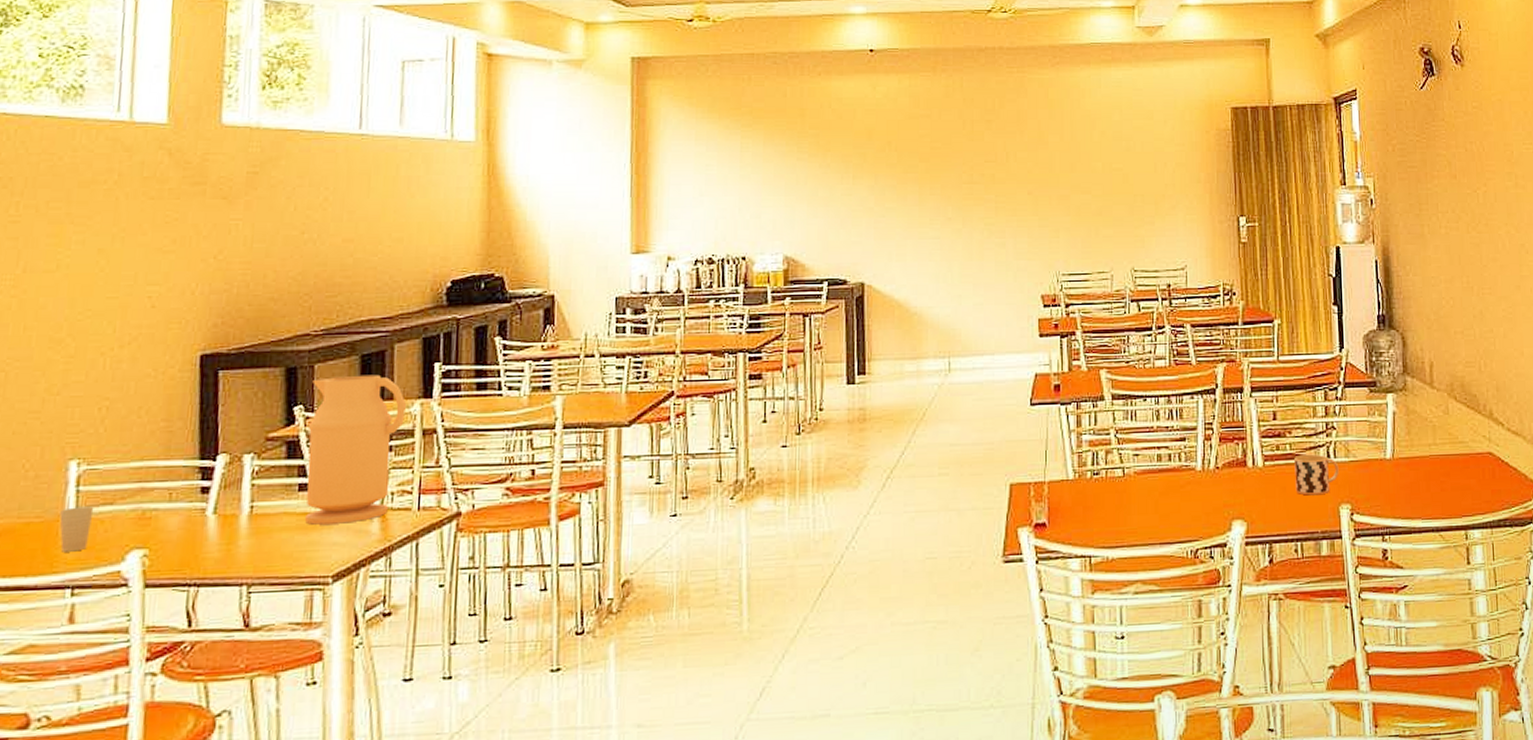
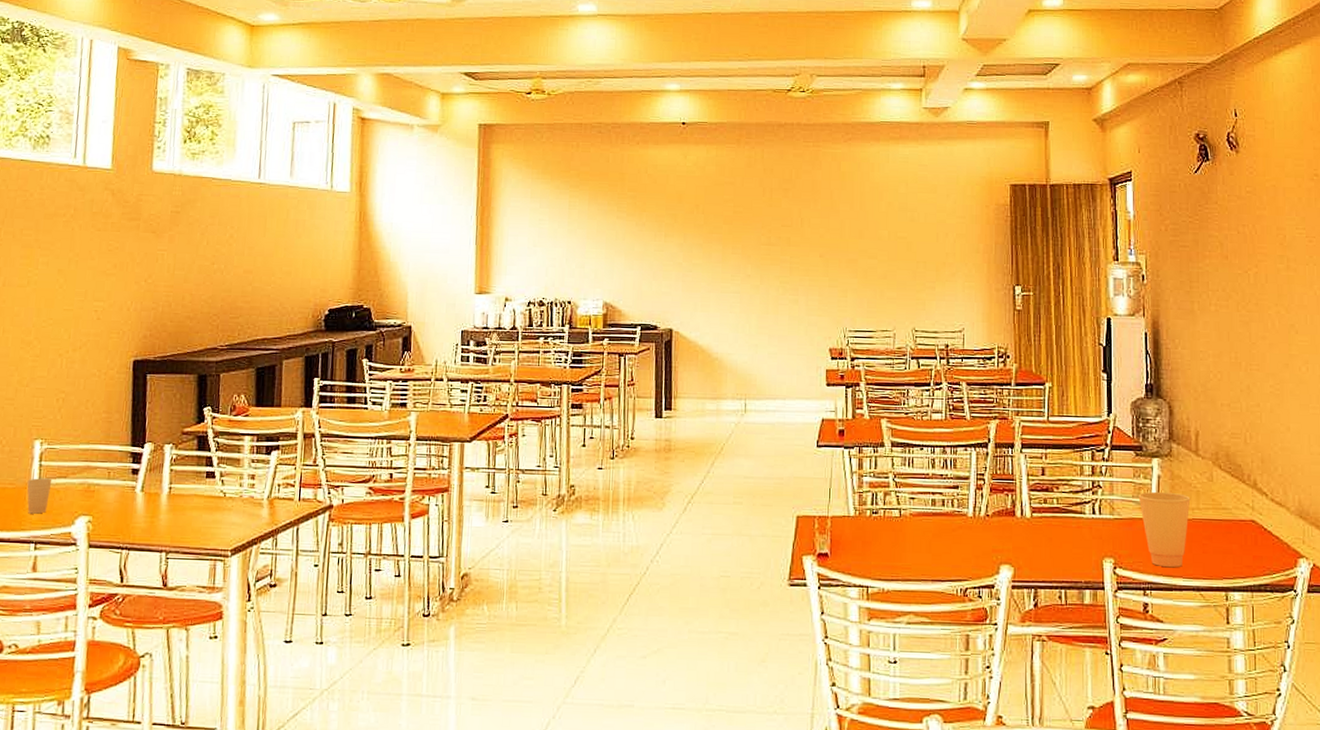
water jug: present [304,374,407,525] -> none [210,384,292,508]
cup: present [1294,455,1339,496] -> none [1061,510,1103,548]
cup: none [1374,428,1427,510] -> present [1138,491,1191,568]

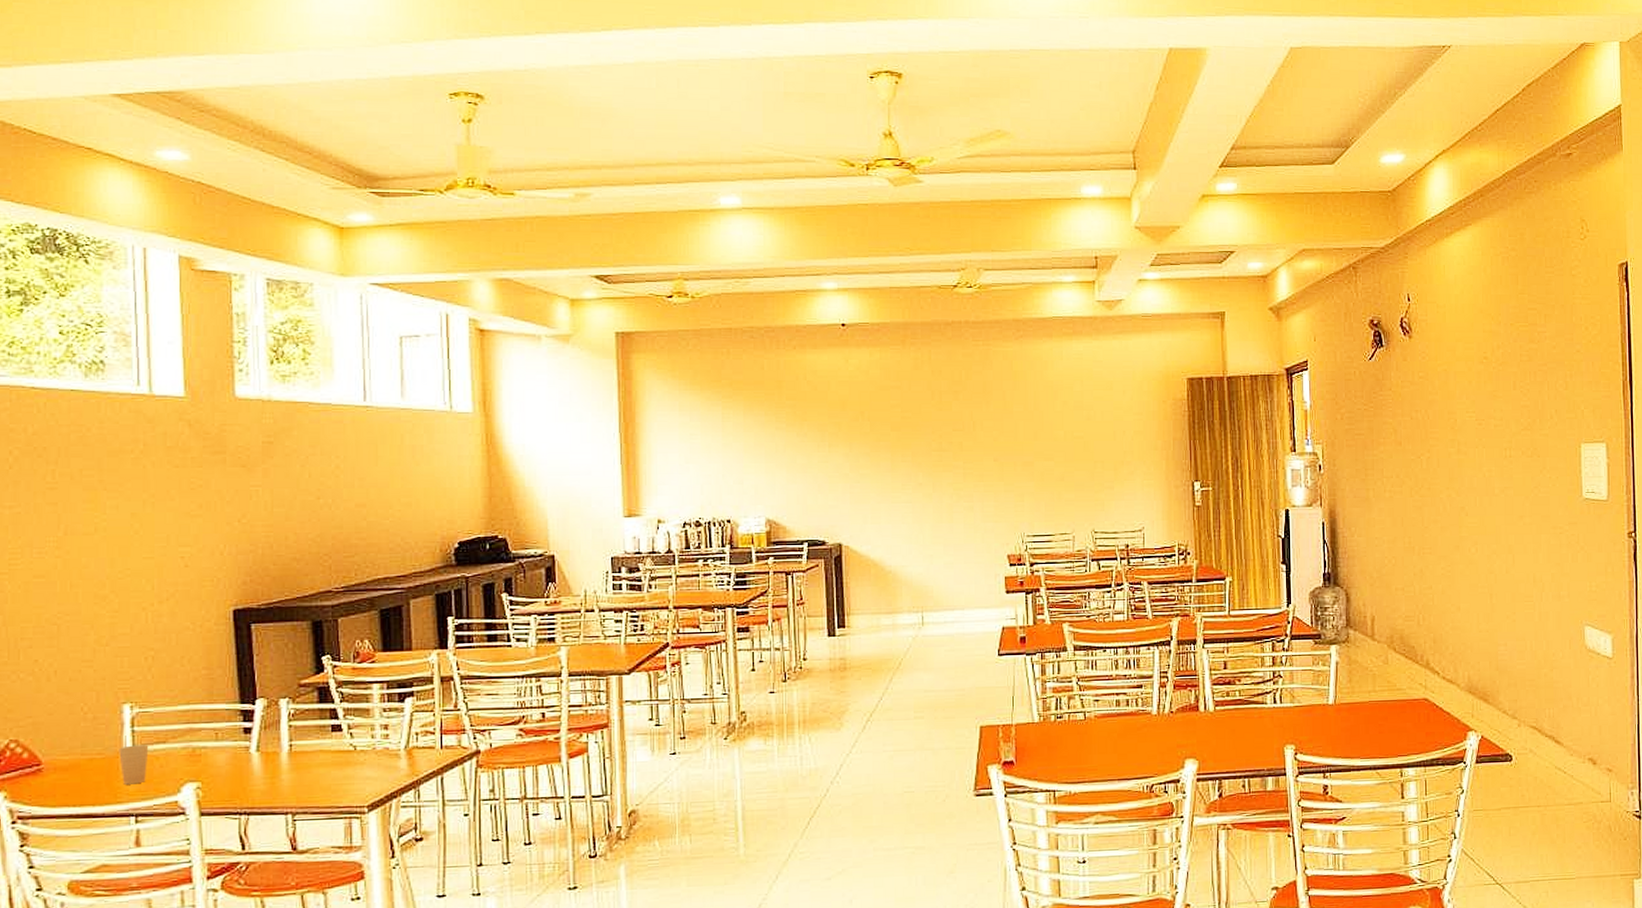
cup: present [1138,491,1191,568] -> none [1317,677,1367,750]

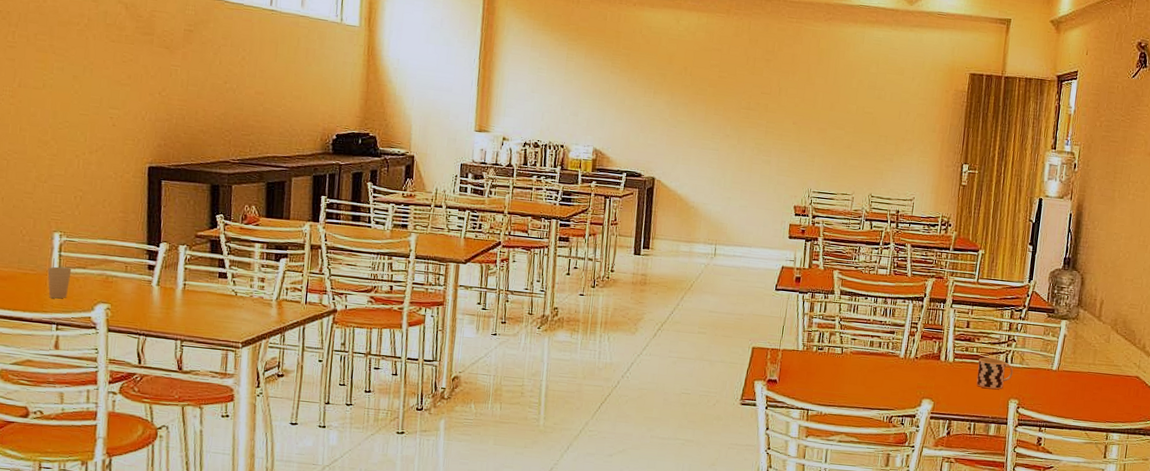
cup: none [1243,700,1284,737] -> present [976,357,1014,390]

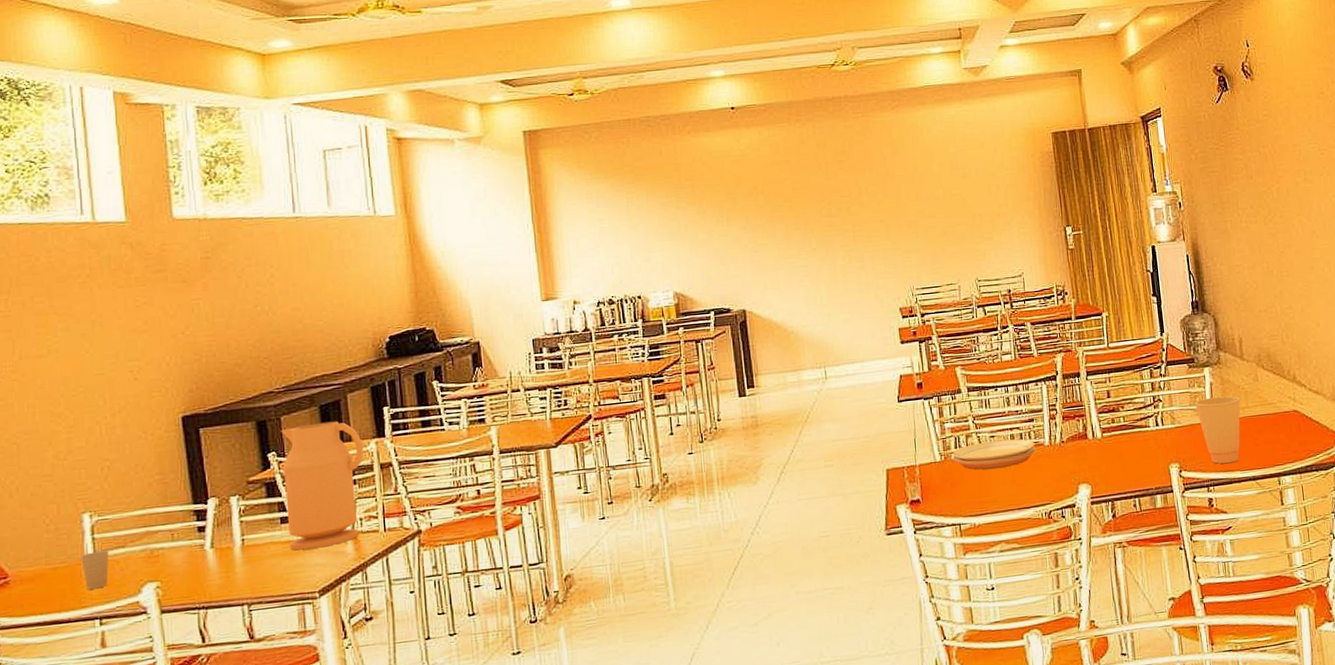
water jug: none [222,196,300,306] -> present [281,421,364,551]
plate: none [814,342,892,369] -> present [952,439,1037,470]
cup: present [976,357,1014,390] -> none [1128,423,1167,459]
cup: none [1045,347,1089,411] -> present [1195,396,1241,464]

